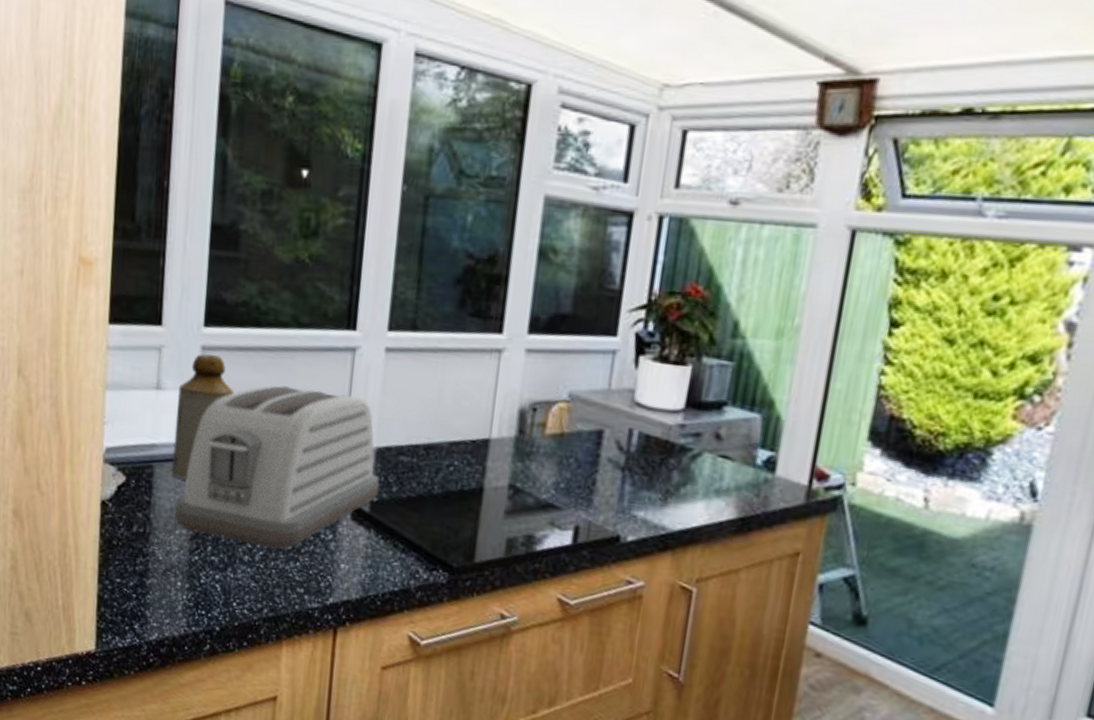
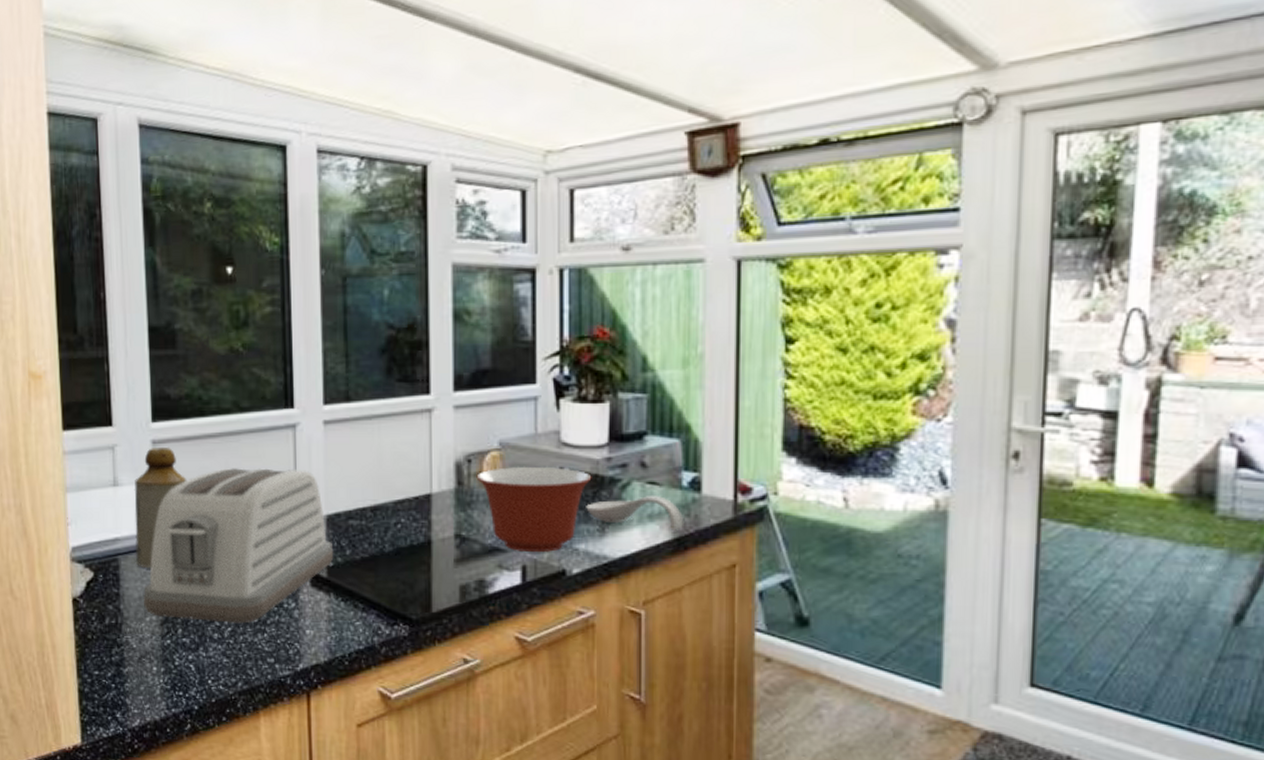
mixing bowl: none [539,421,662,516] -> present [476,466,592,552]
spoon rest: none [650,469,753,510] -> present [586,494,685,531]

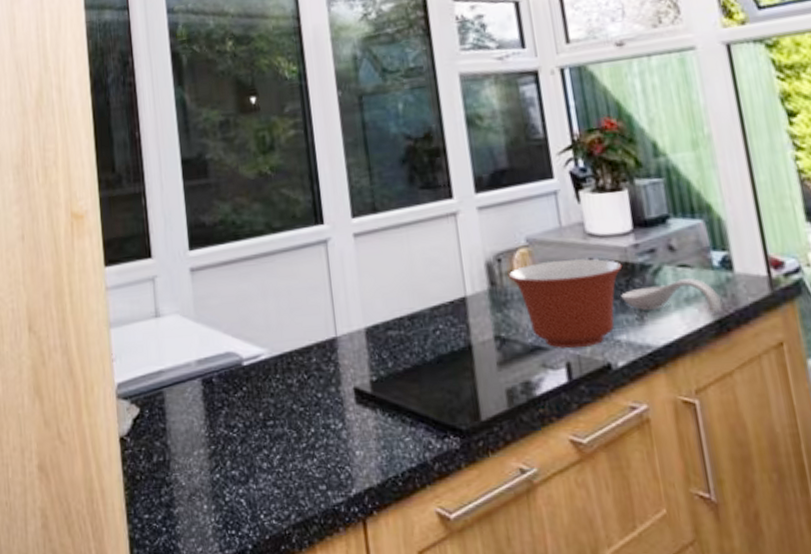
bottle: present [134,448,187,569] -> none [175,274,226,400]
toaster: present [144,468,334,624] -> none [190,283,377,451]

